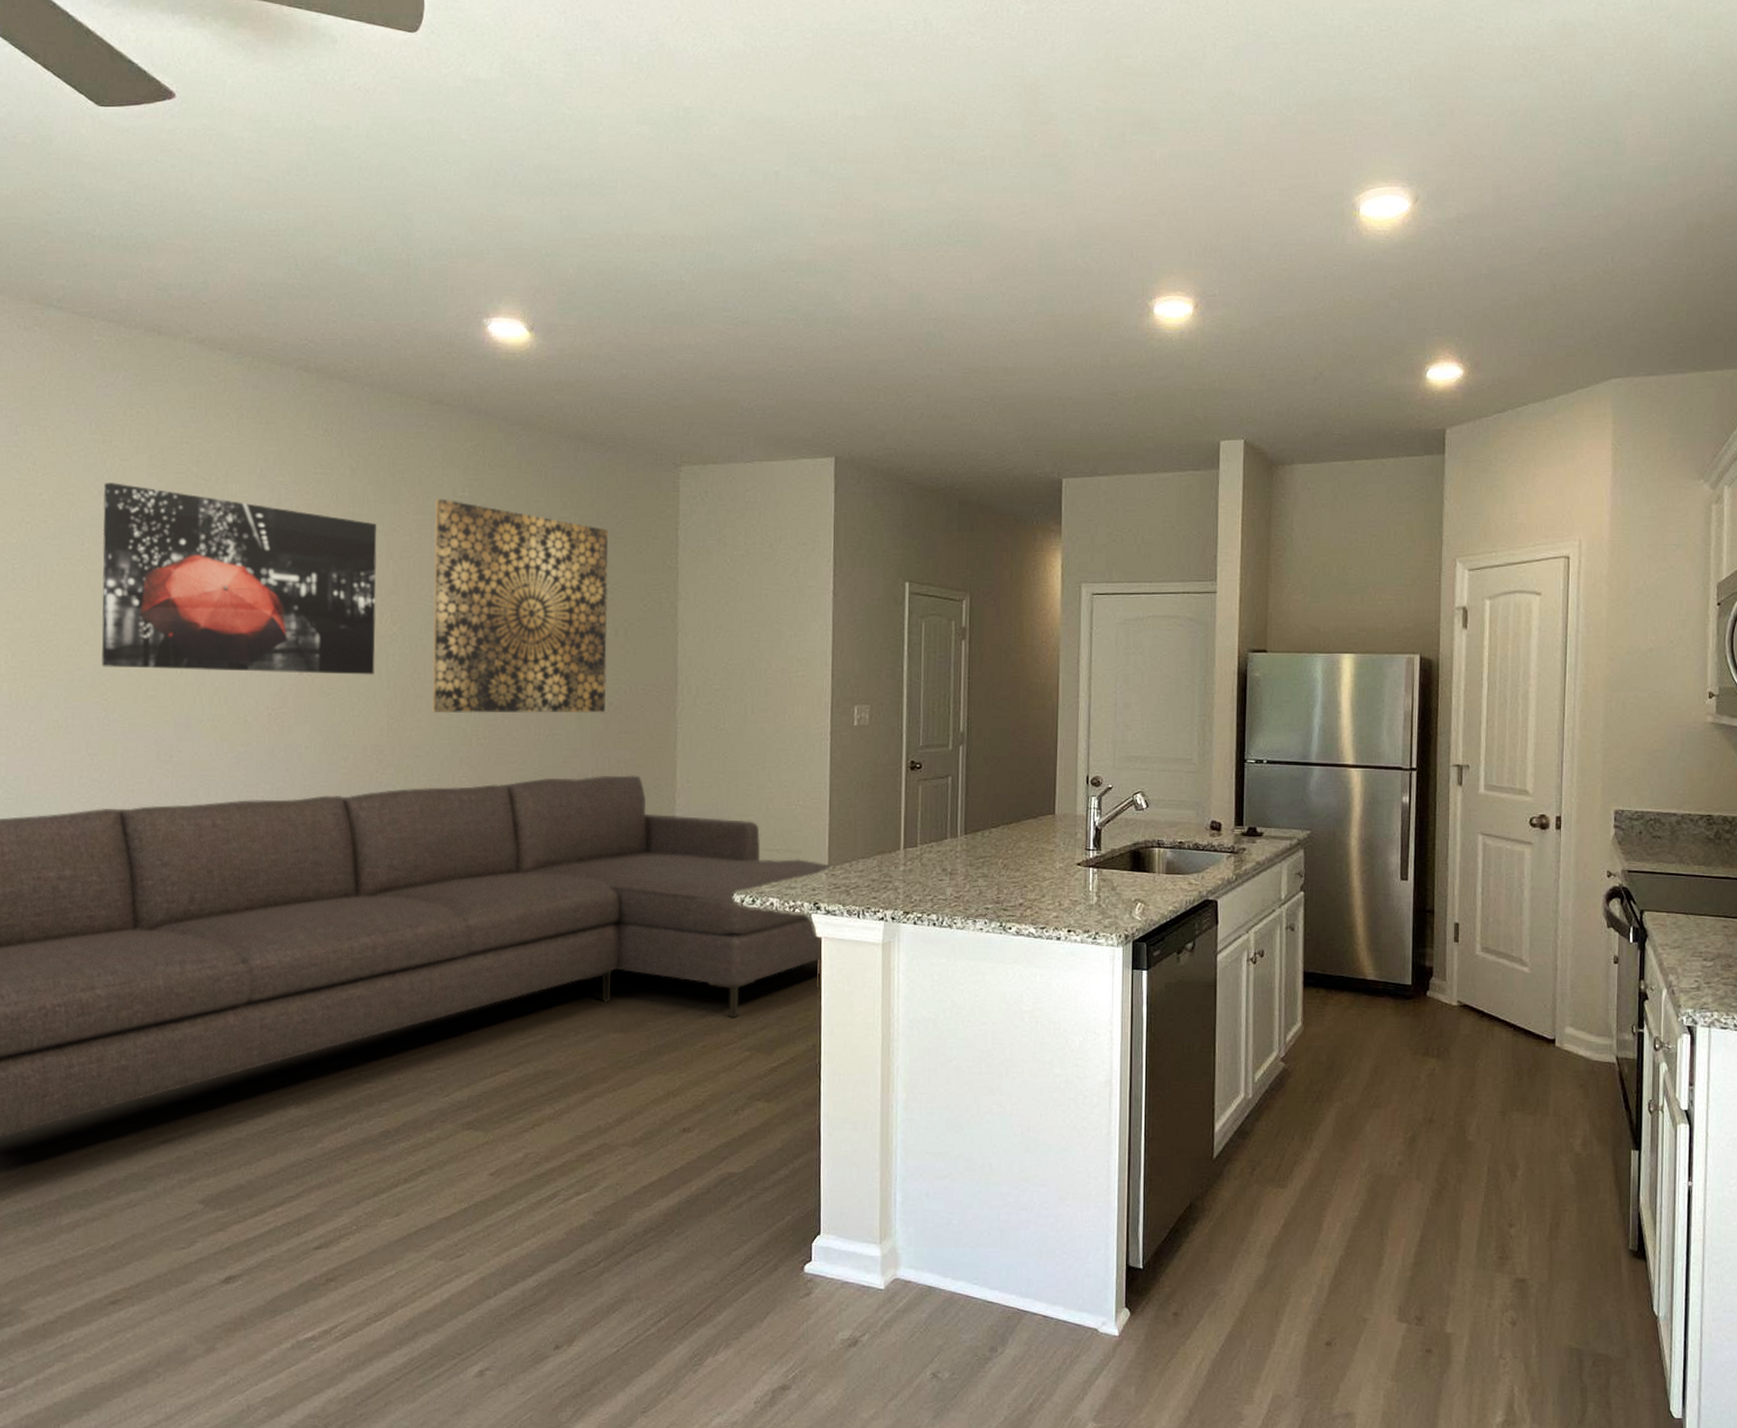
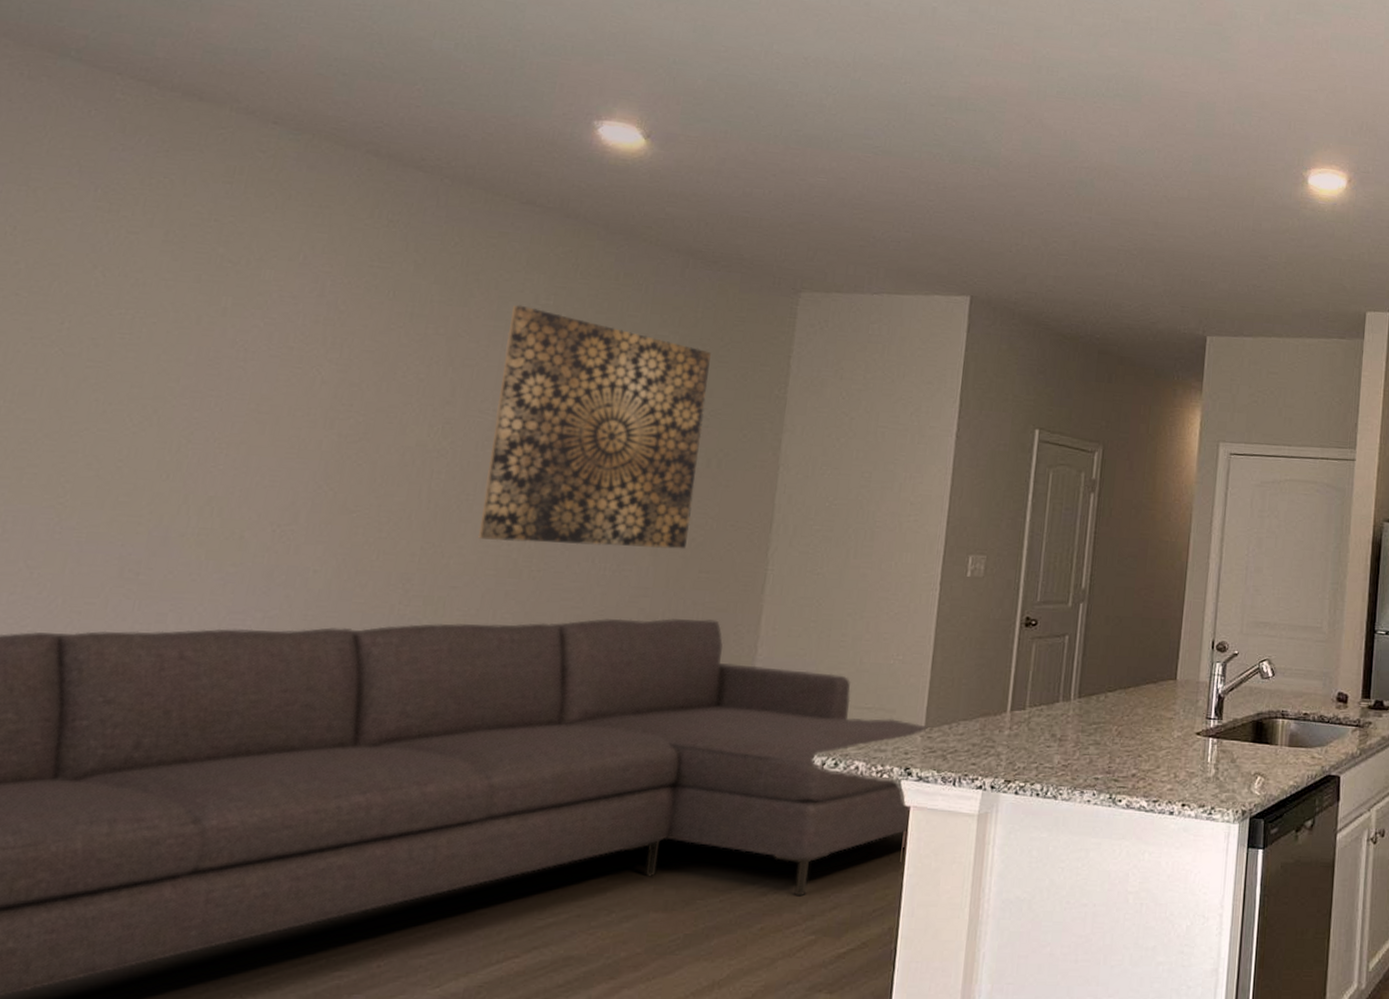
wall art: present [101,482,377,675] -> none [63,256,438,493]

